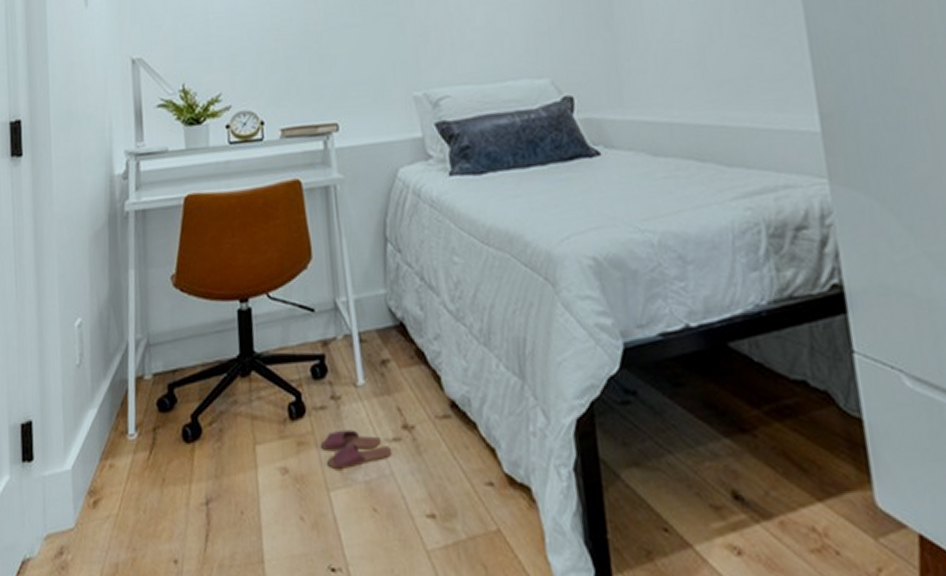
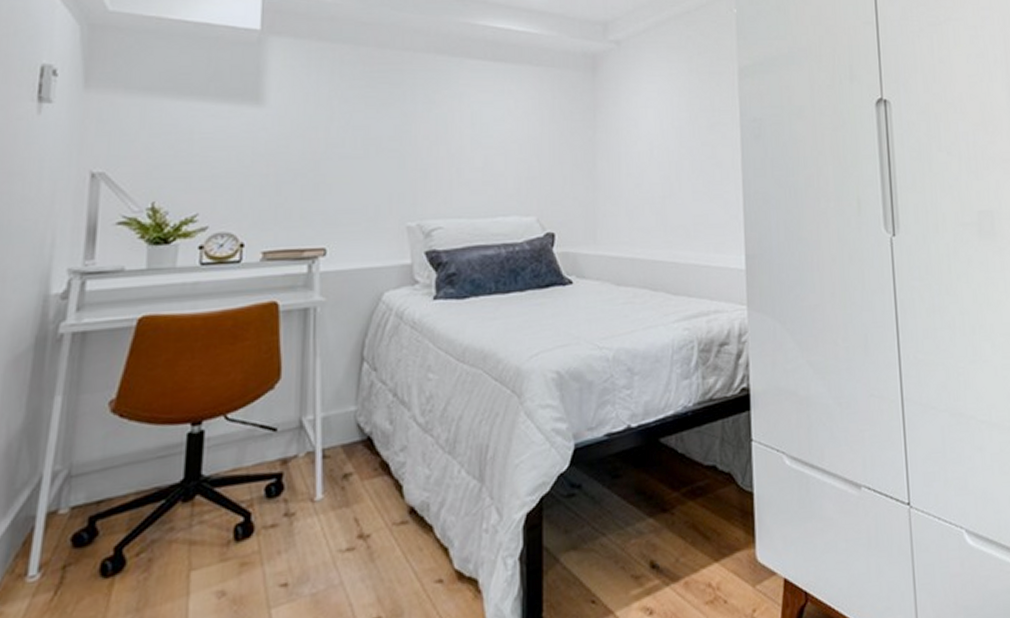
slippers: present [320,429,392,469] -> none [266,544,344,585]

